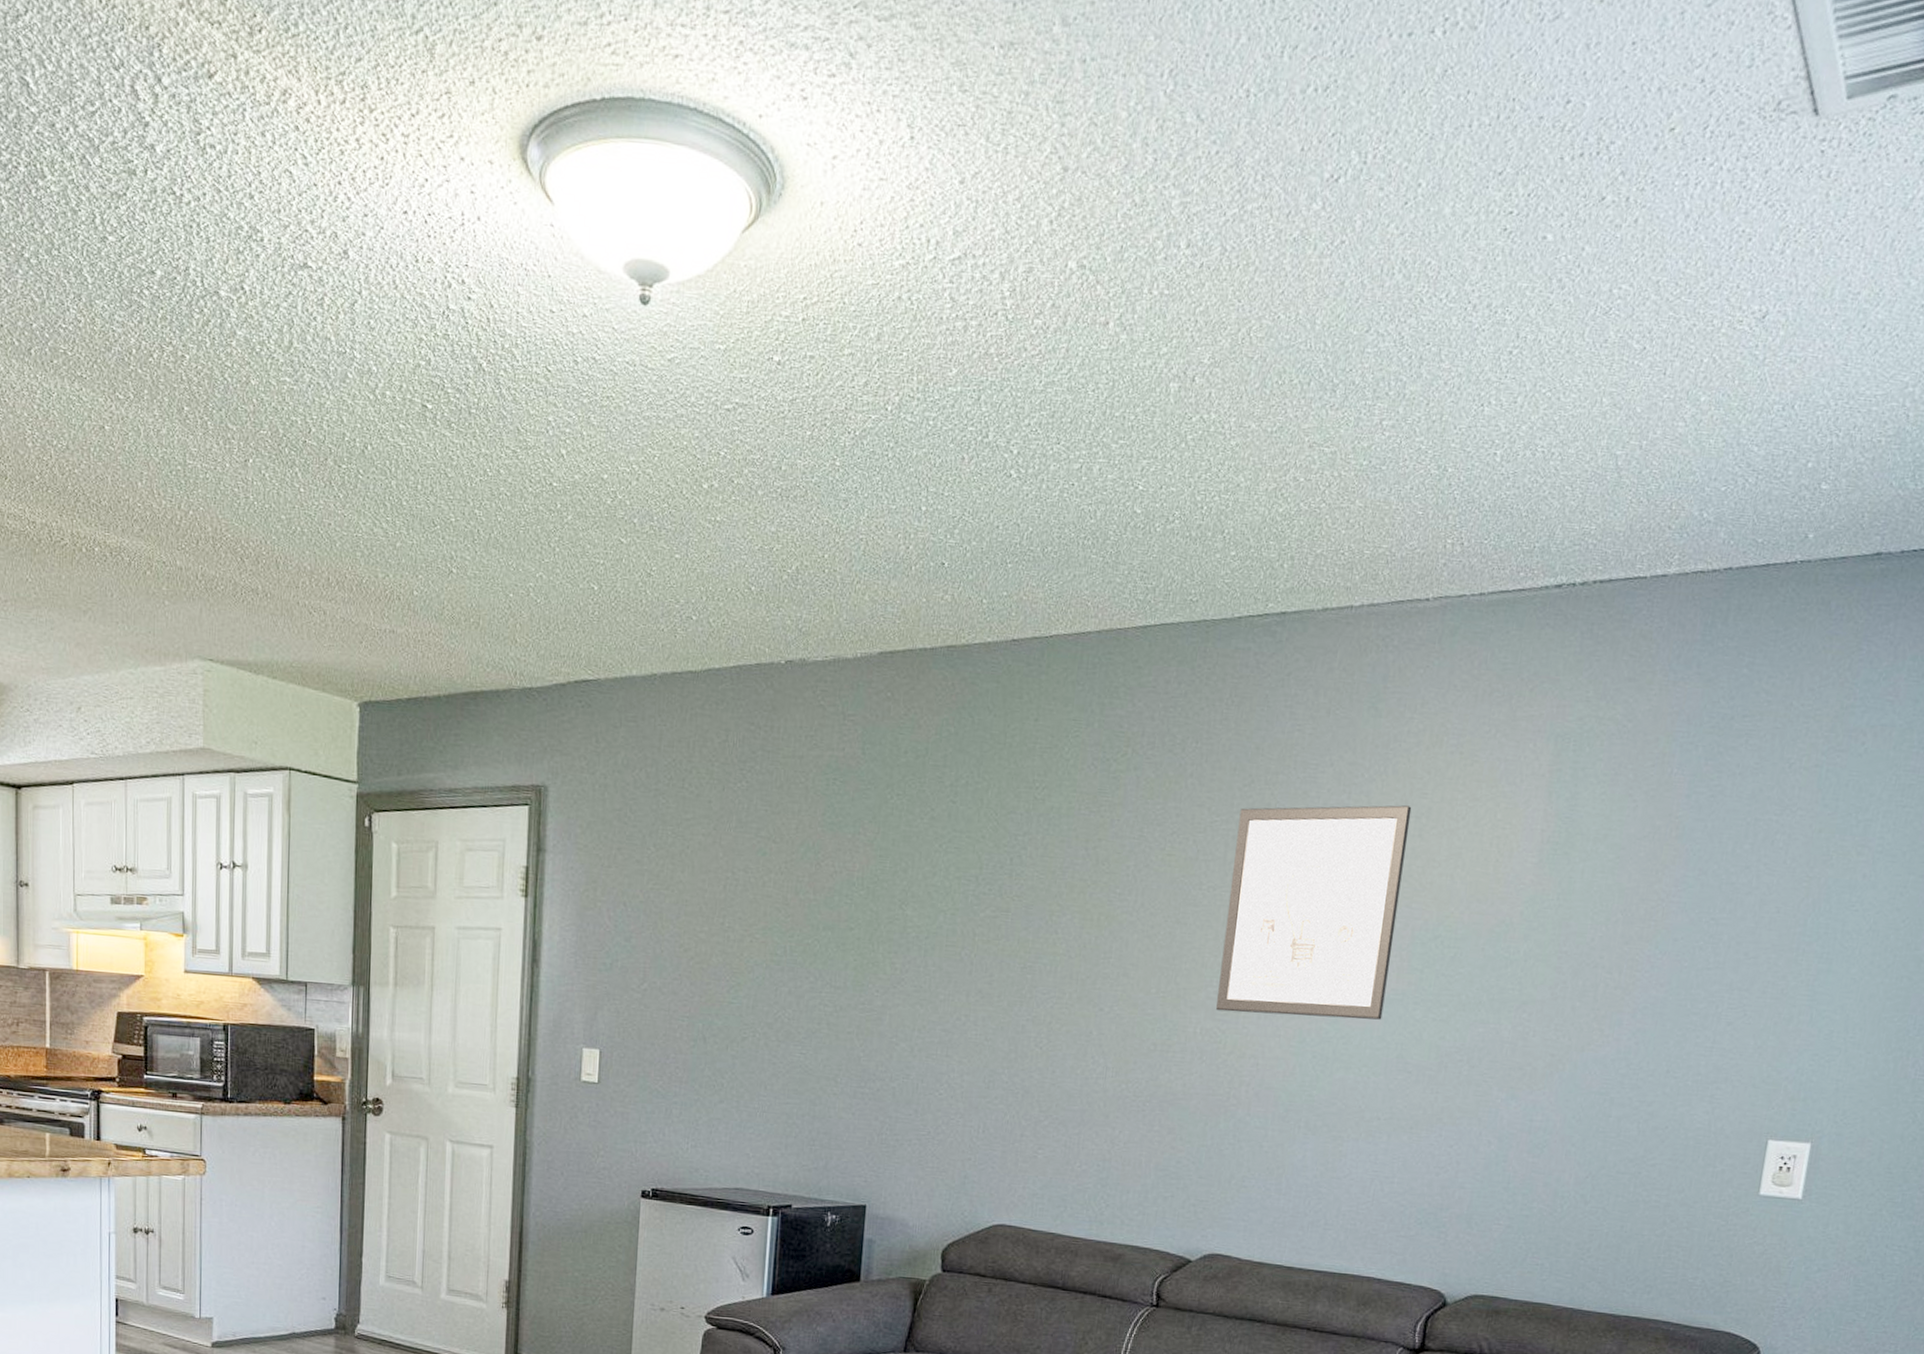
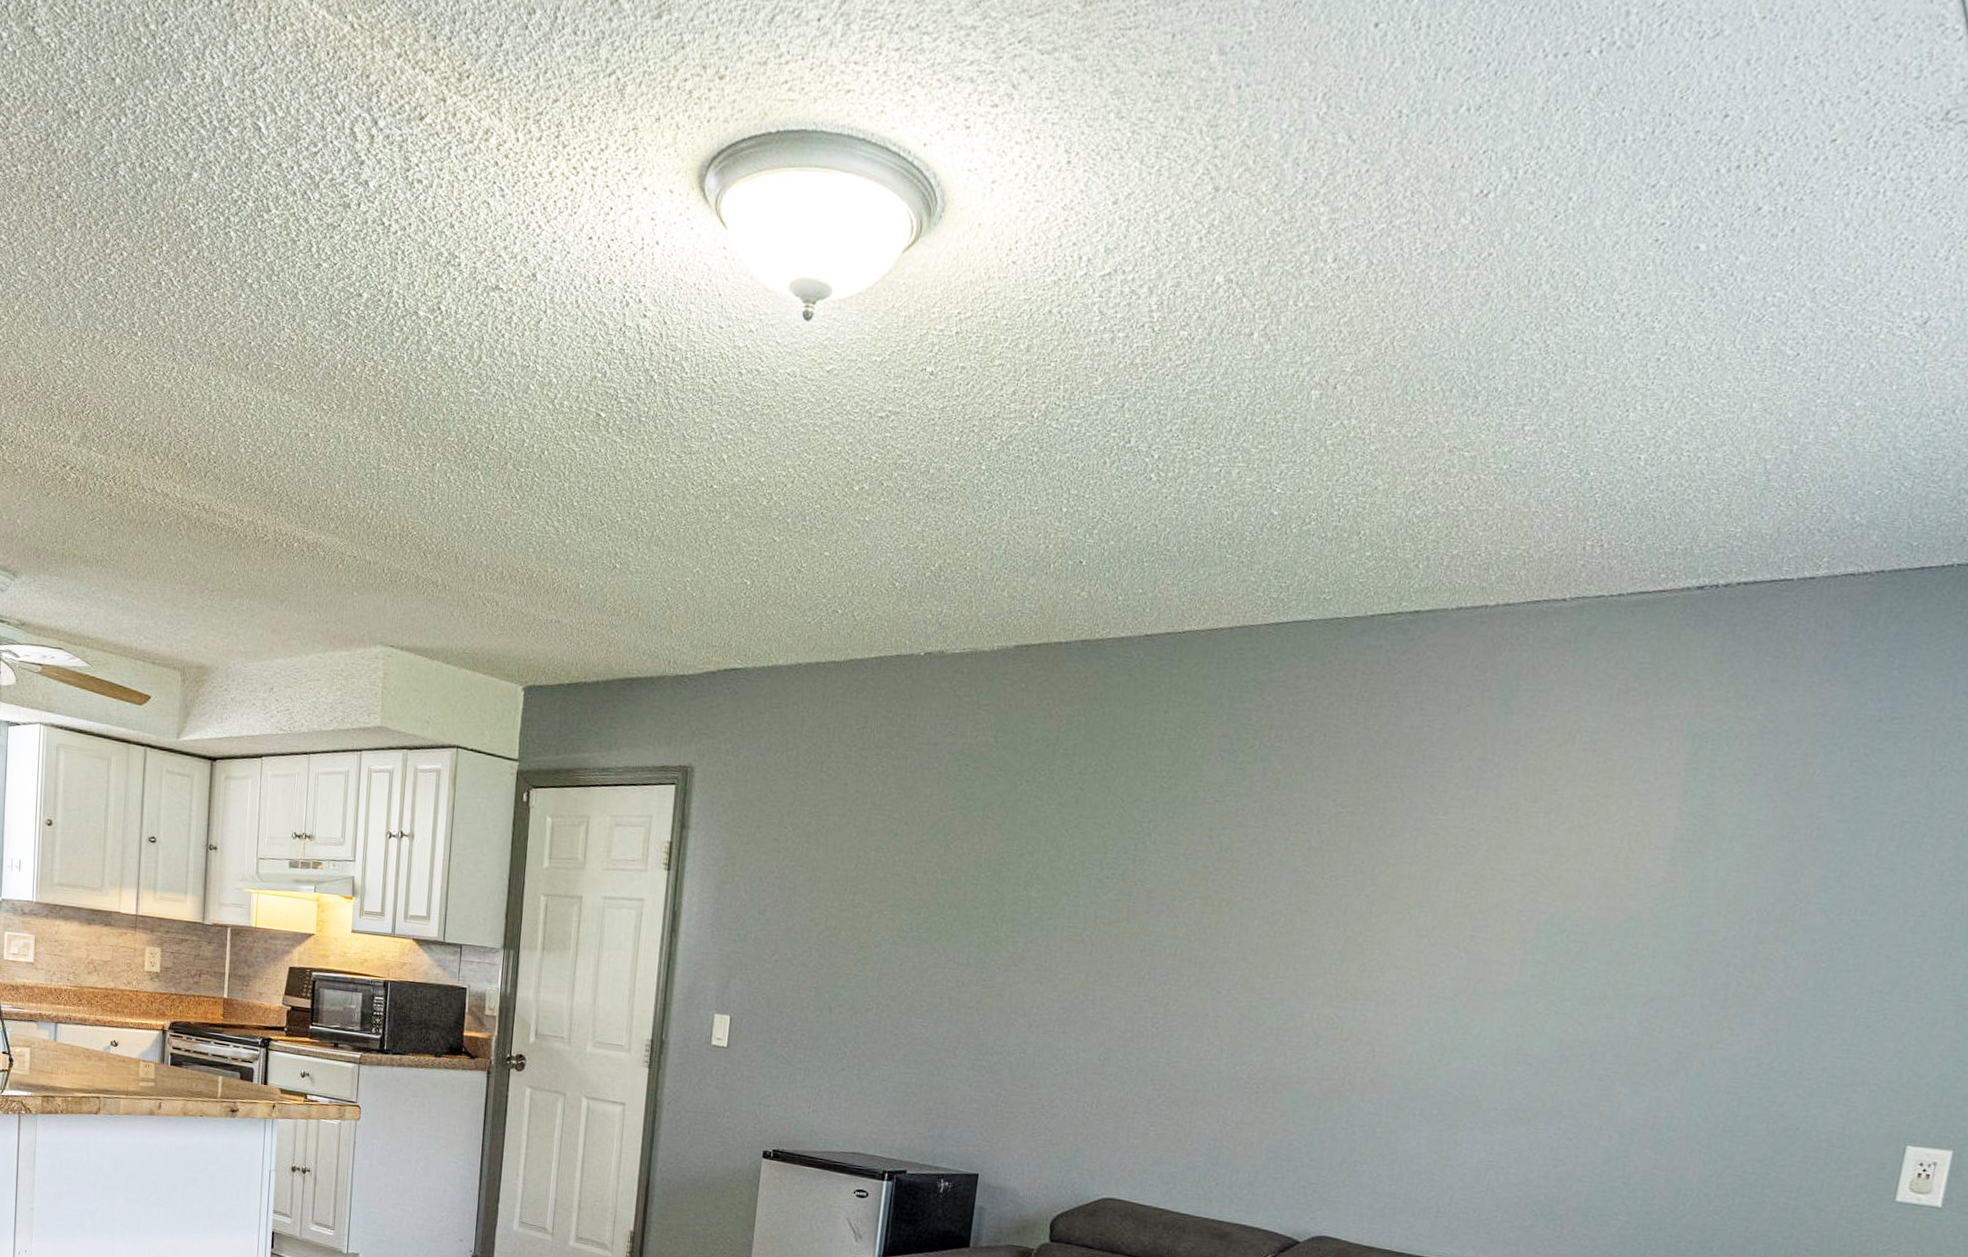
wall art: present [1216,805,1412,1020] -> none [1334,800,1541,1012]

